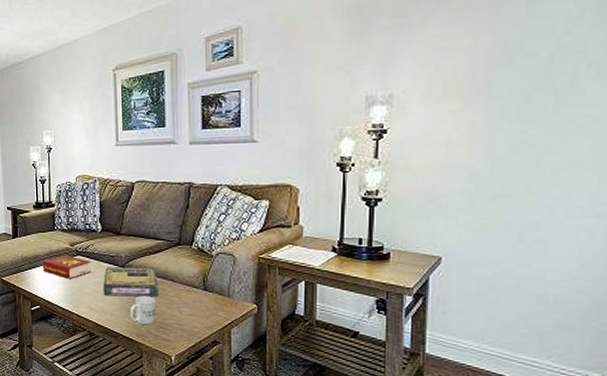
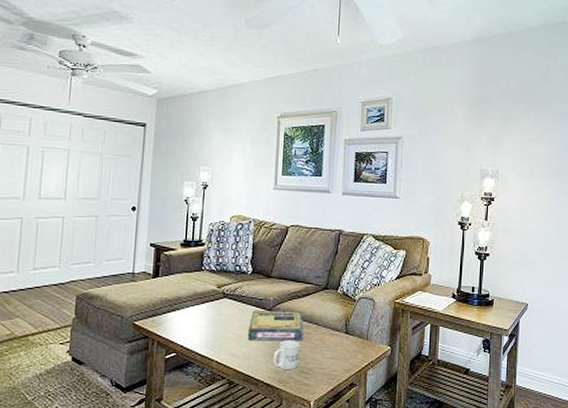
book: present [42,255,92,279] -> none [183,297,238,323]

